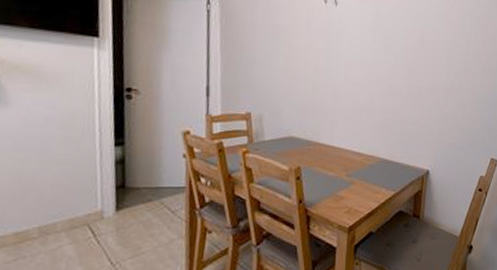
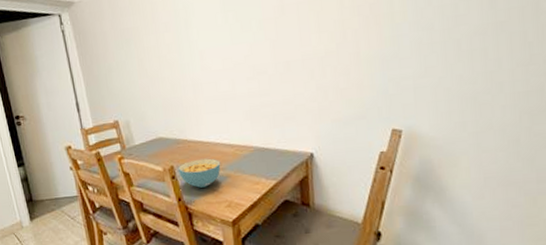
cereal bowl: none [304,163,347,192] -> present [178,158,221,188]

